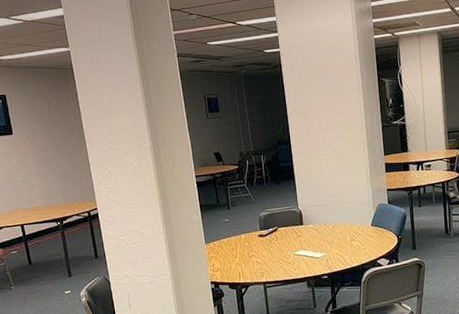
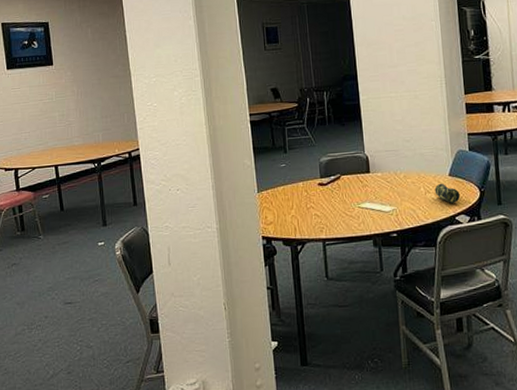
pencil case: none [359,232,381,249] -> present [434,183,460,203]

